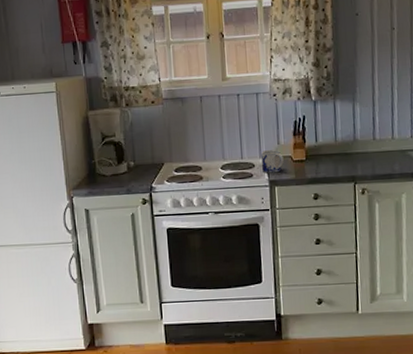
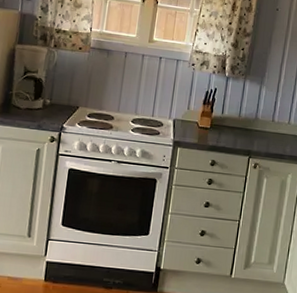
mug: present [261,149,284,173] -> none [168,112,191,135]

